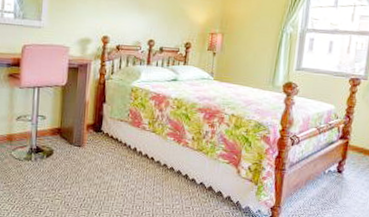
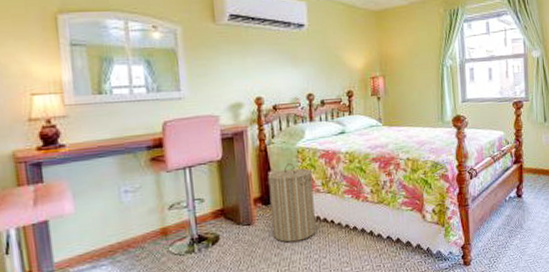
laundry hamper: none [98,99,141,170] -> present [268,163,316,243]

